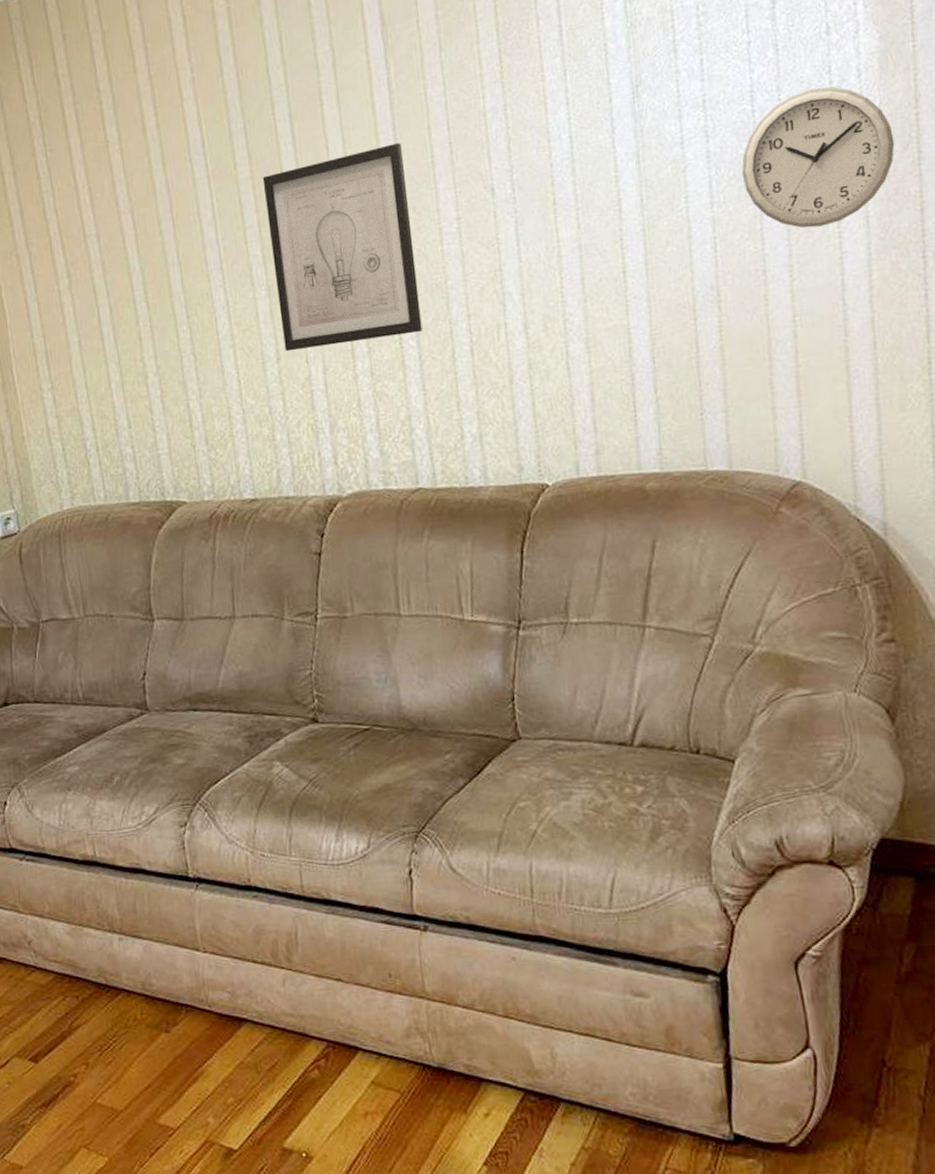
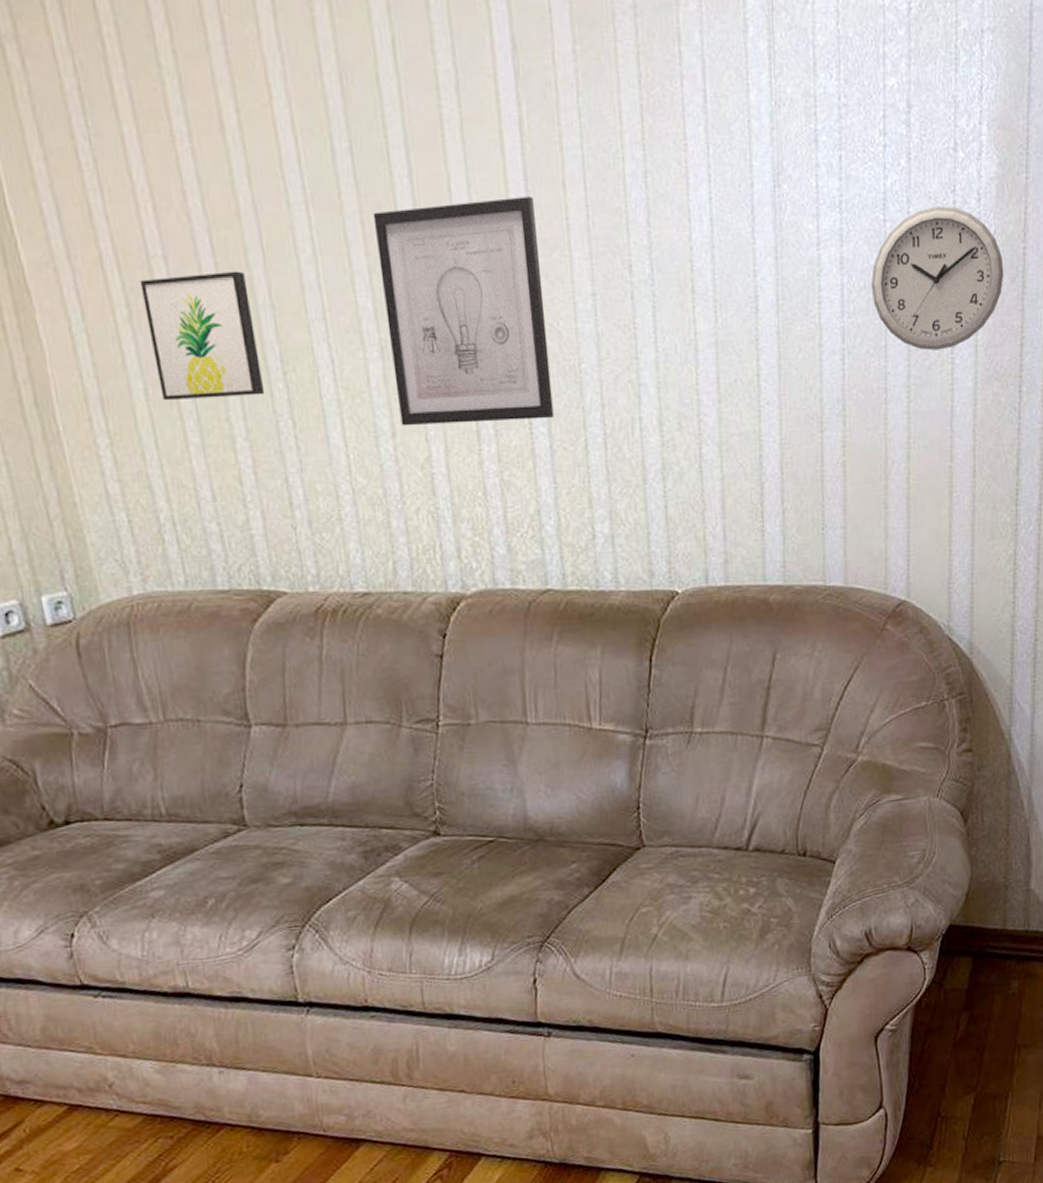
wall art: none [78,238,172,349] -> present [139,271,265,401]

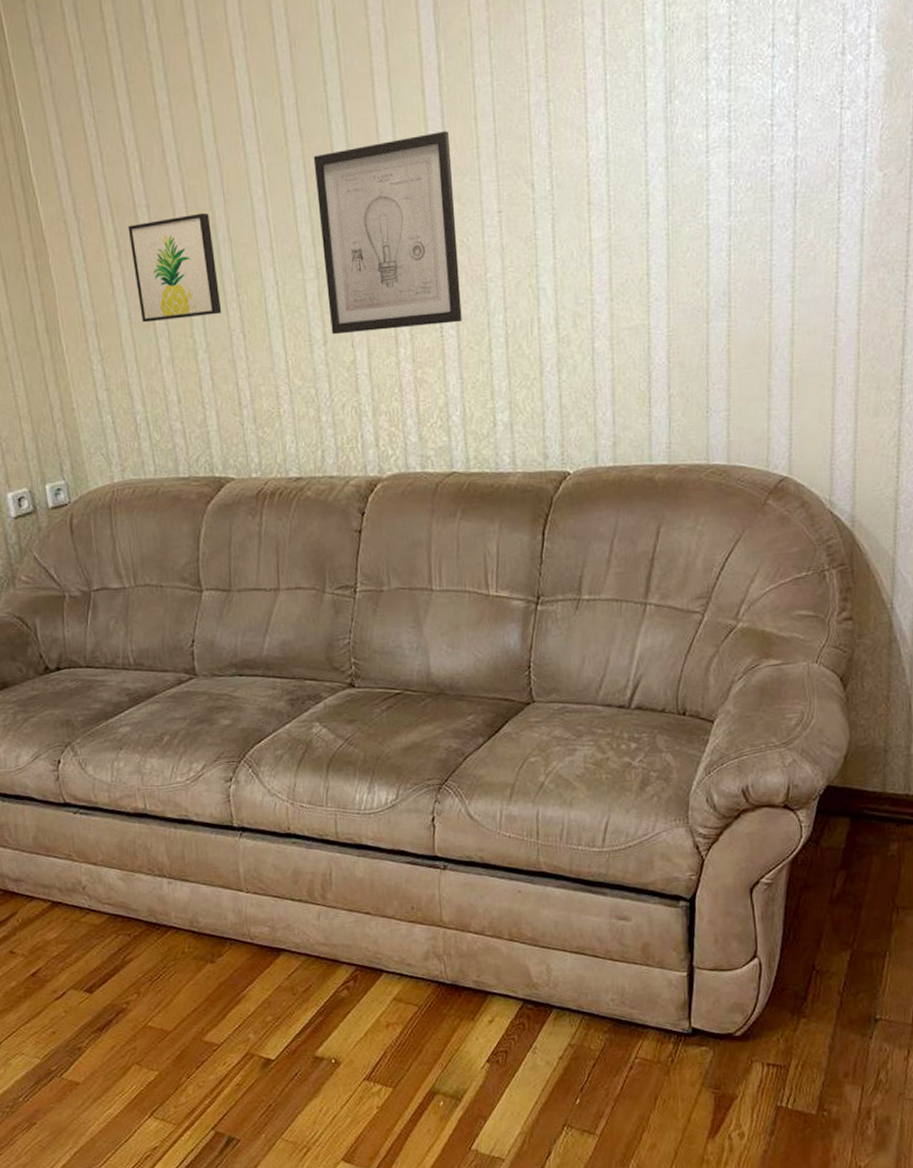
wall clock: present [870,205,1004,350] -> none [757,107,891,242]

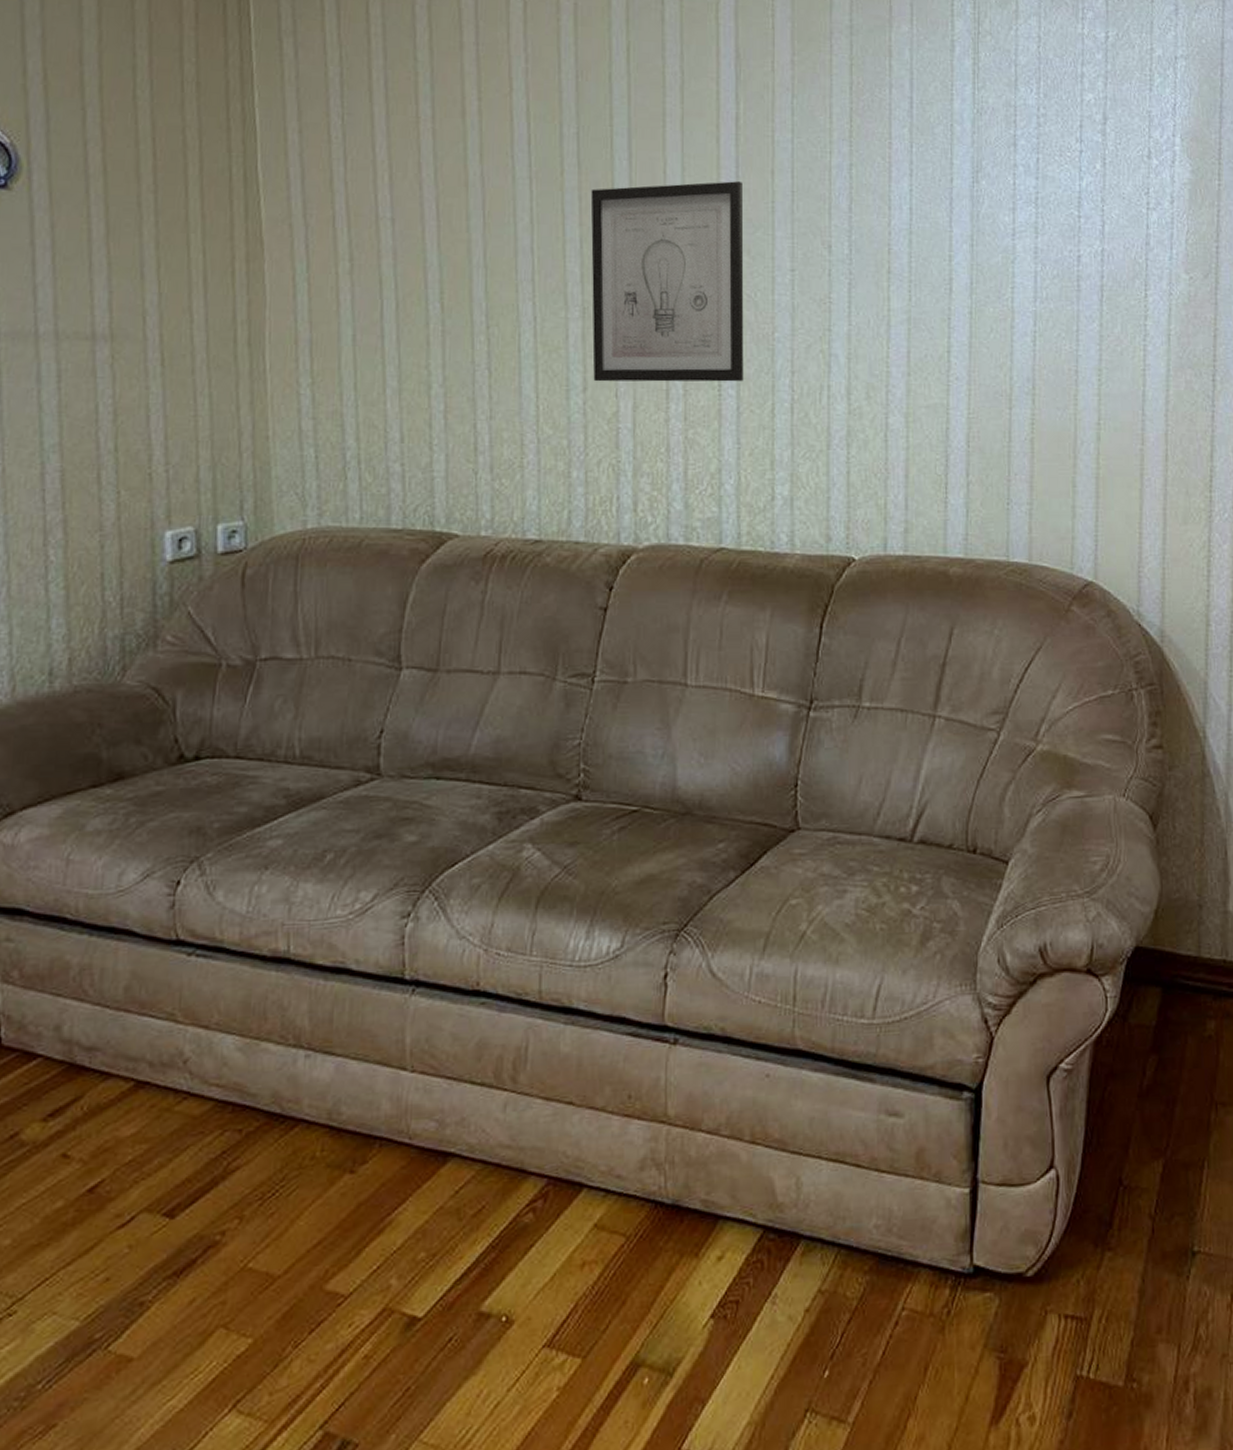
wall art: present [127,212,222,323] -> none [365,234,467,347]

